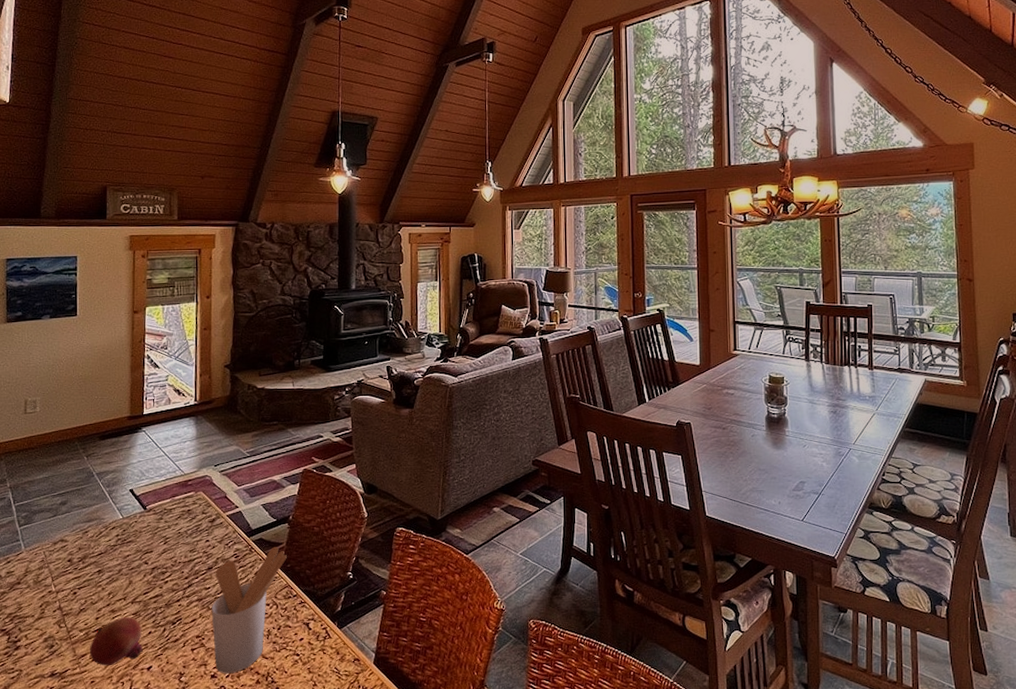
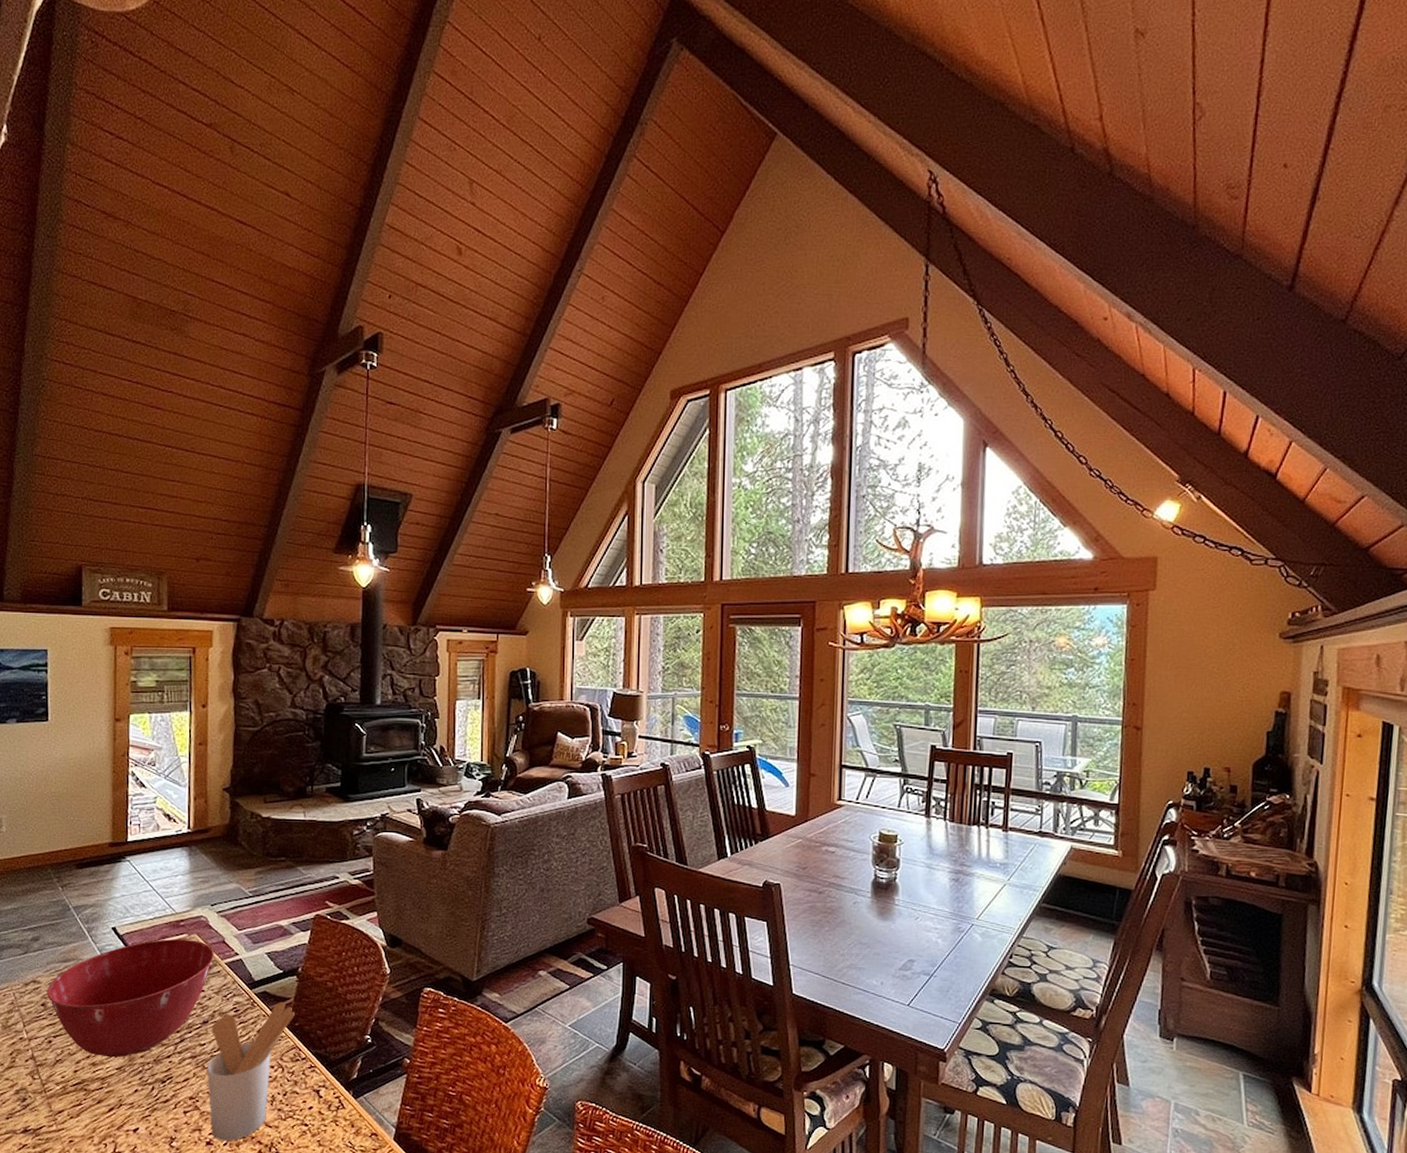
mixing bowl: none [73,497,218,604] -> present [47,939,215,1058]
fruit: present [89,617,144,666] -> none [67,1072,129,1125]

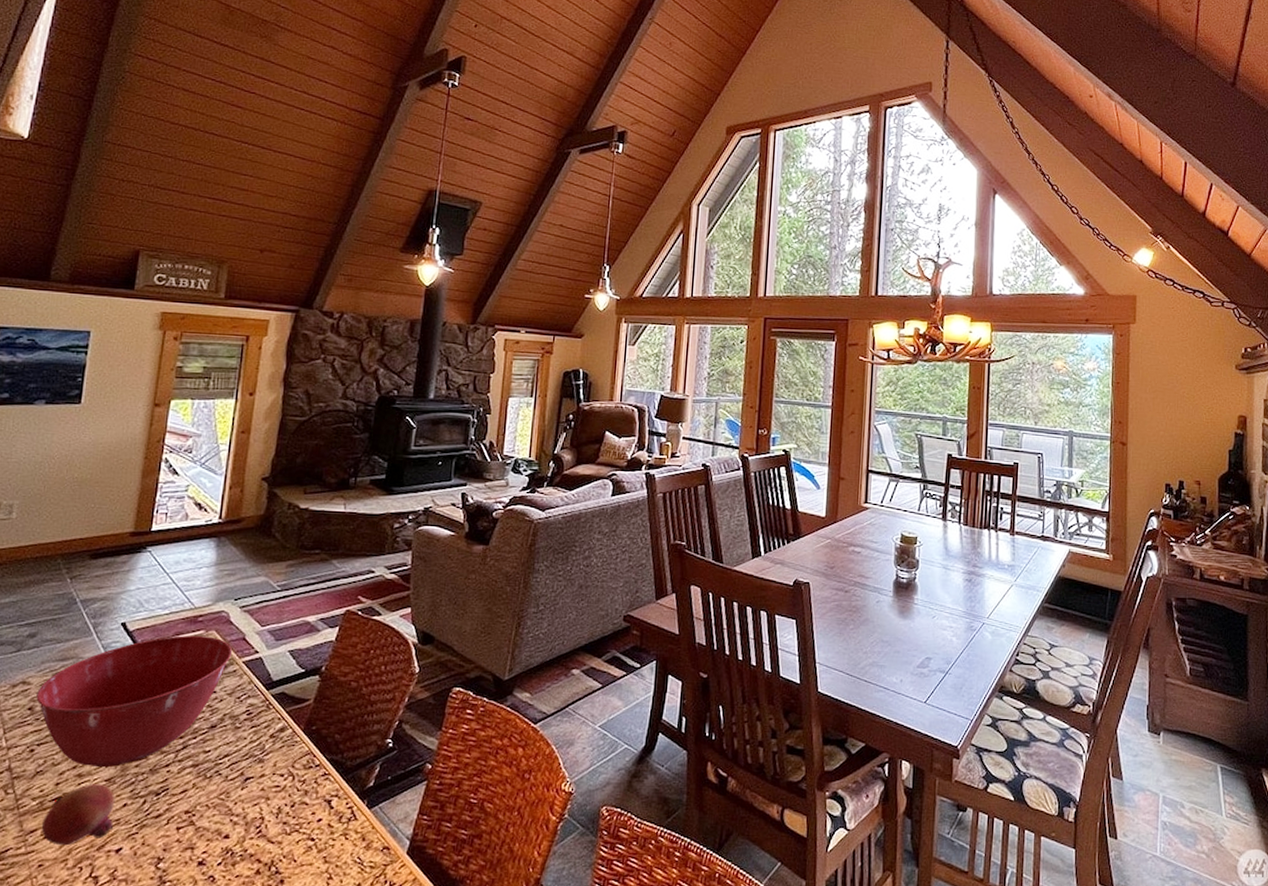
fruit: none [67,1072,129,1125] -> present [41,784,115,846]
utensil holder: present [206,1002,295,1142] -> none [205,703,313,861]

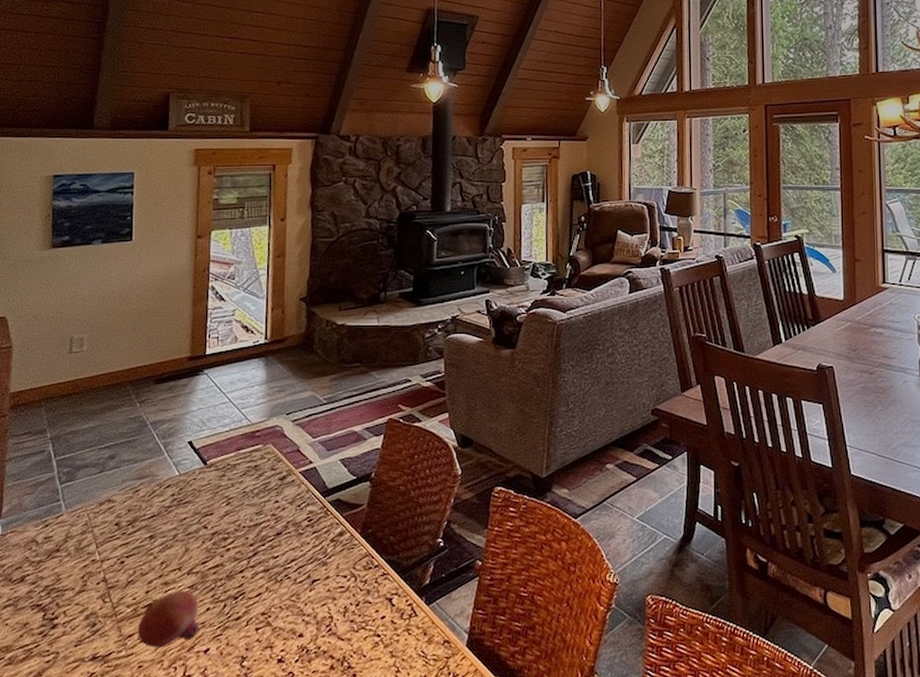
mixing bowl: present [36,636,233,768] -> none [121,450,290,576]

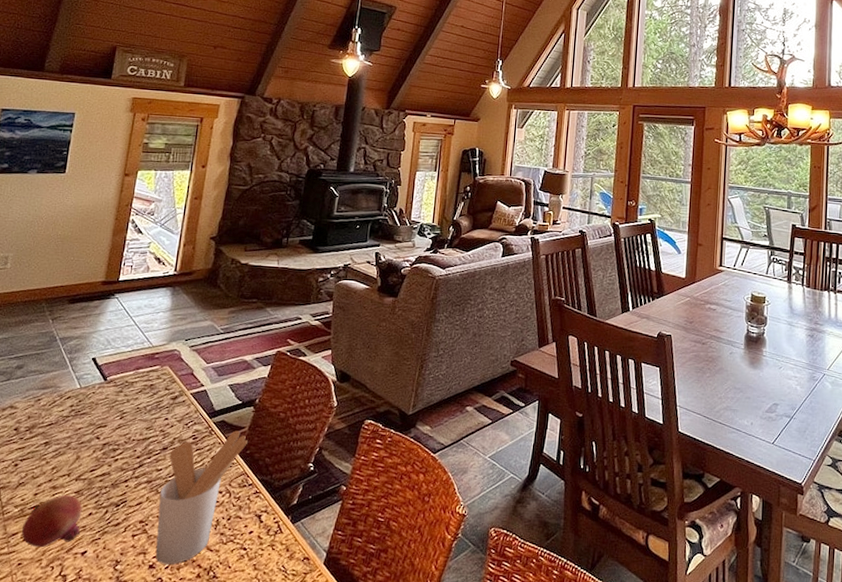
utensil holder: none [279,509,368,658] -> present [155,430,248,565]

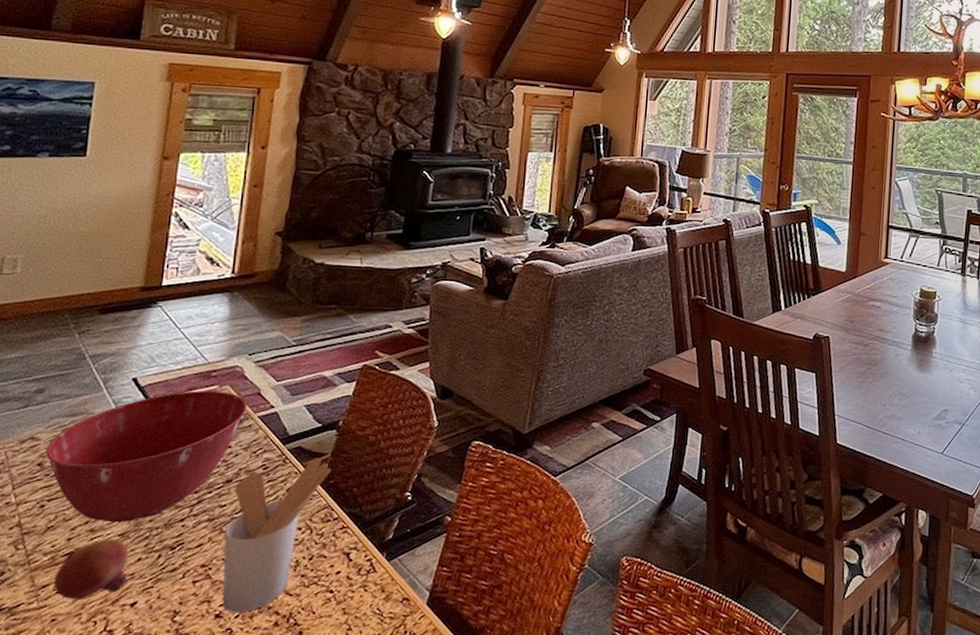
mixing bowl: none [21,370,183,481] -> present [46,391,248,523]

